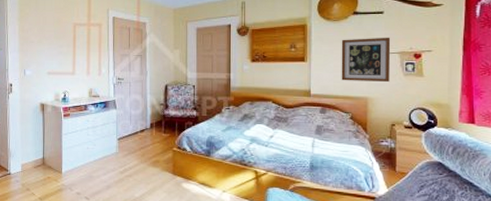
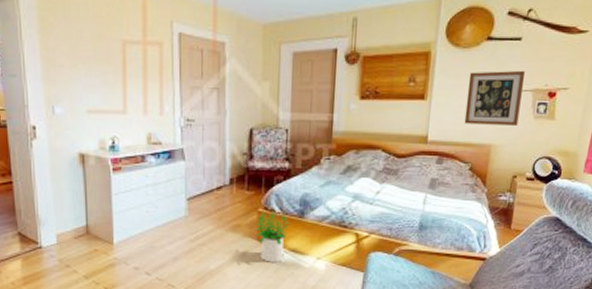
potted plant: none [170,151,199,193] -> present [254,212,290,262]

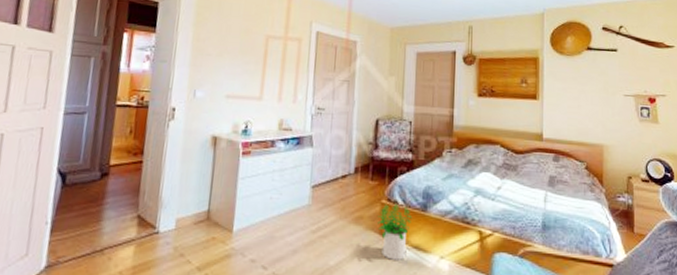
wall art: present [464,70,526,125] -> none [575,76,625,127]

